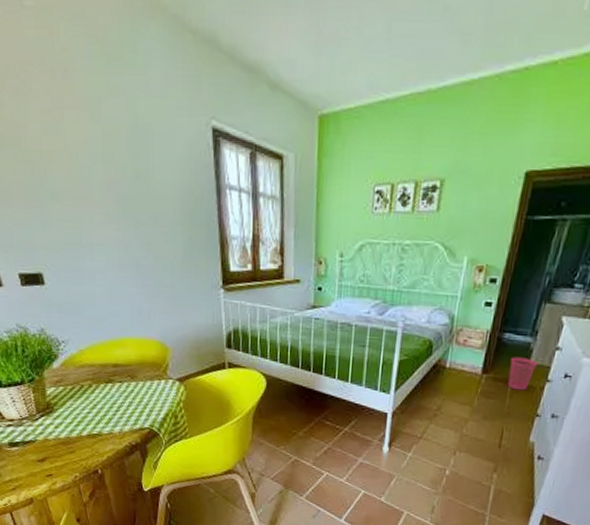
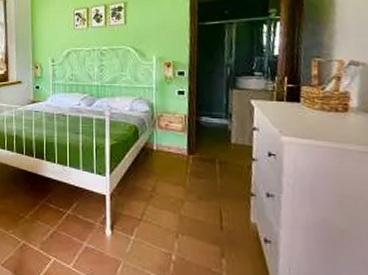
waste basket: present [507,357,538,391] -> none [211,138,239,170]

